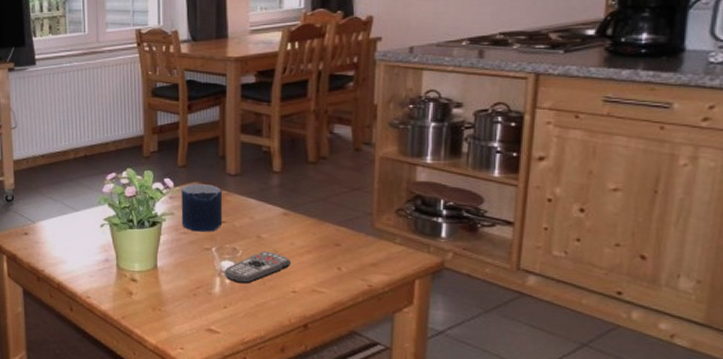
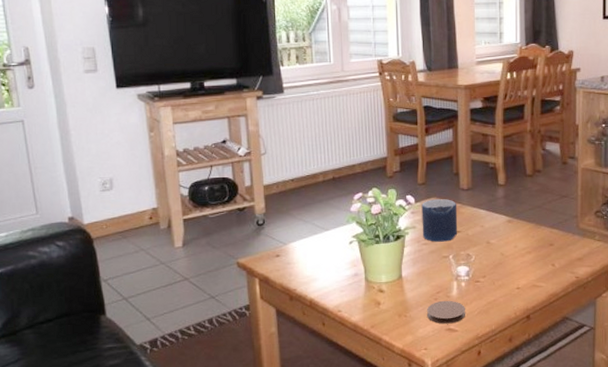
coaster: none [185,297,229,324] -> present [427,300,465,324]
remote control: present [224,251,292,284] -> none [460,255,516,285]

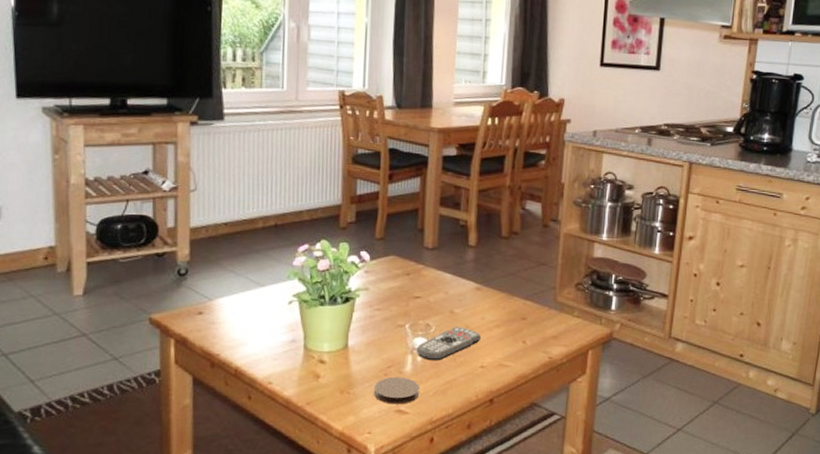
candle: present [421,199,458,242] -> none [376,258,419,308]
remote control: none [460,255,516,285] -> present [416,327,482,361]

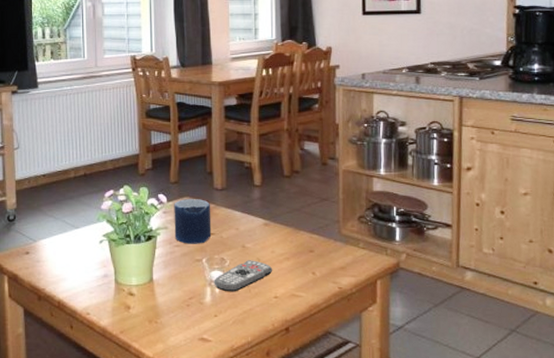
coaster: present [374,376,419,405] -> none [179,307,219,333]
candle: none [376,258,419,308] -> present [174,199,212,244]

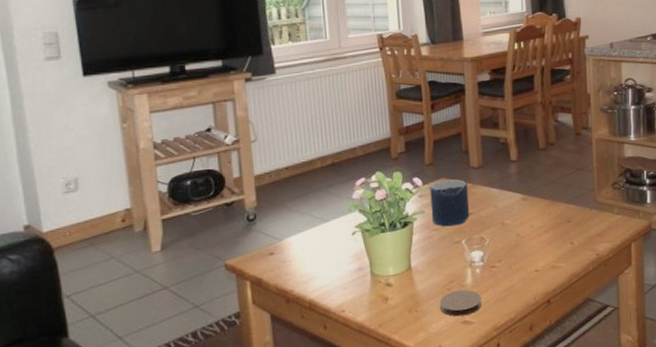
coaster: none [179,307,219,333] -> present [440,289,482,317]
remote control: present [214,260,273,292] -> none [474,236,533,271]

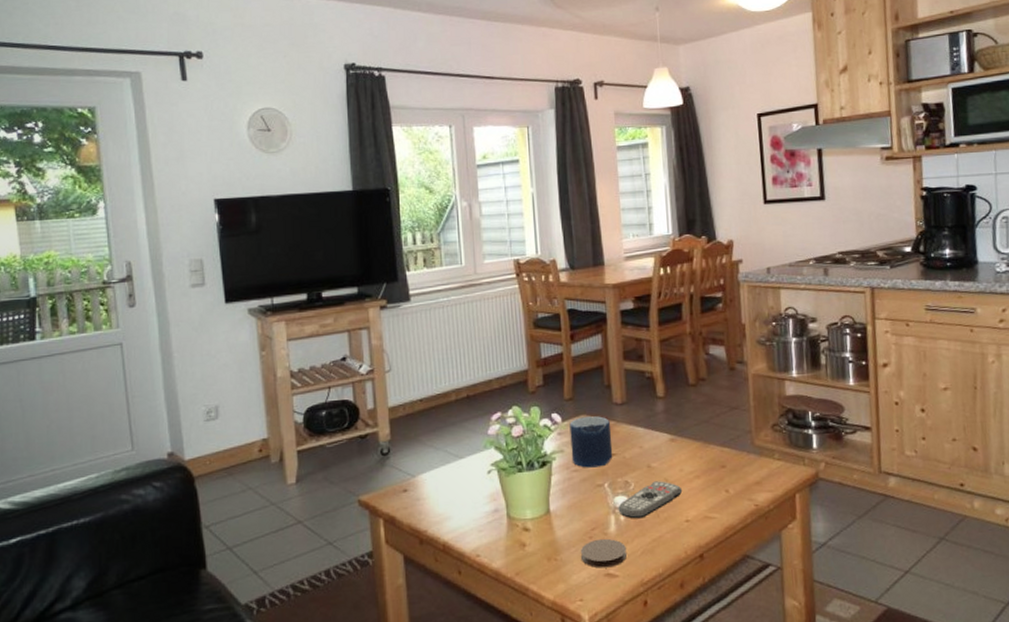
remote control: none [474,236,533,271] -> present [618,481,683,519]

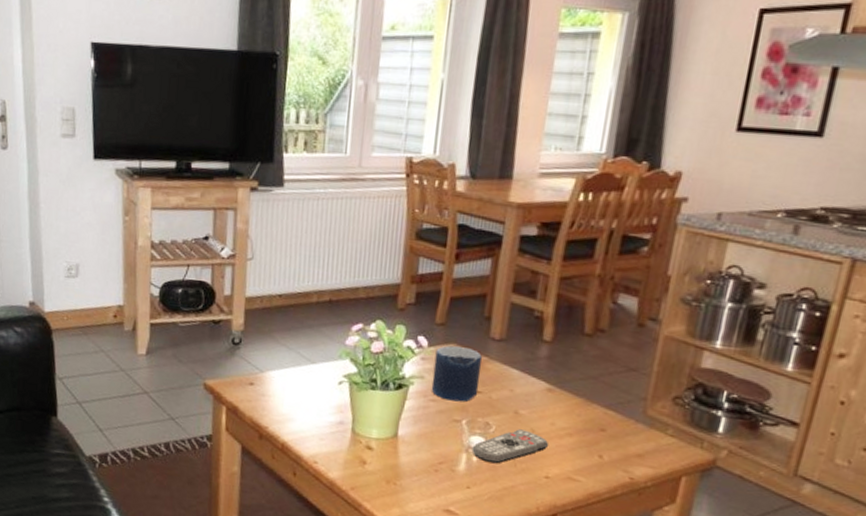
coaster: present [581,538,627,568] -> none [422,474,473,505]

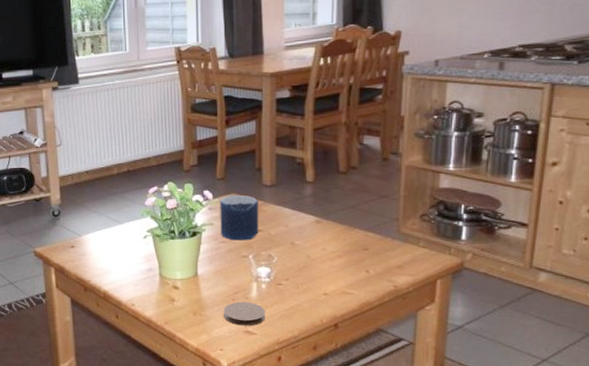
coaster: none [422,474,473,505] -> present [224,301,265,326]
remote control: present [471,429,549,464] -> none [260,257,324,288]

